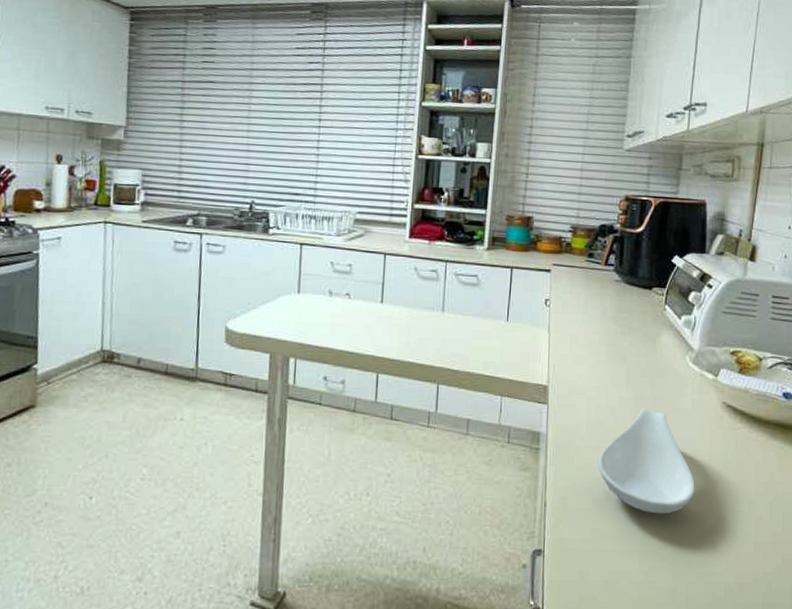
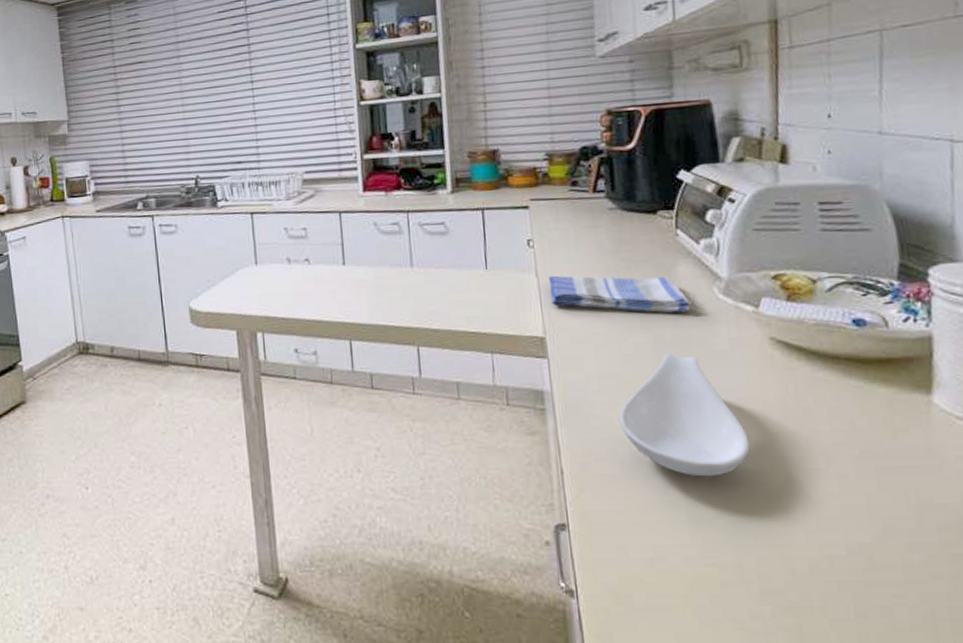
dish towel: none [558,332,668,375] -> present [548,275,692,313]

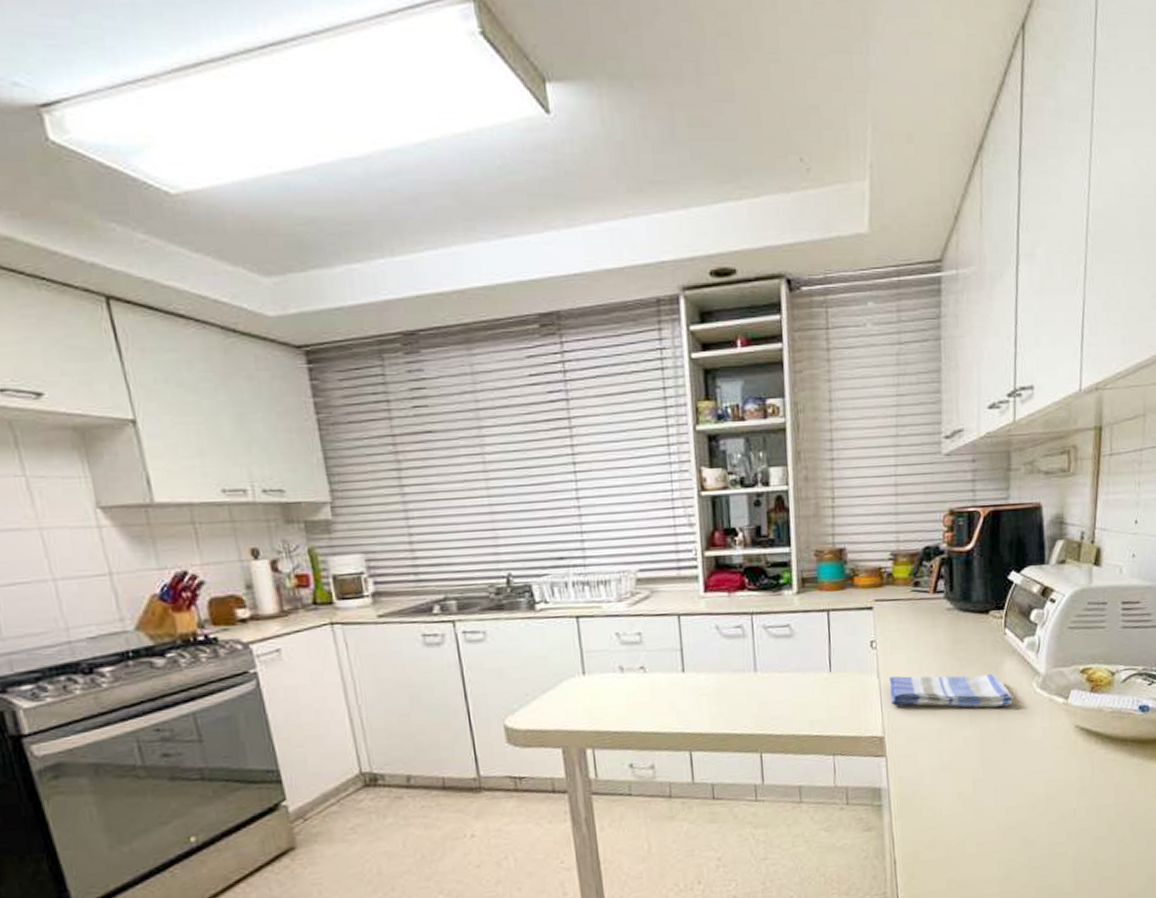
spoon rest: present [618,352,750,477] -> none [946,744,1053,854]

